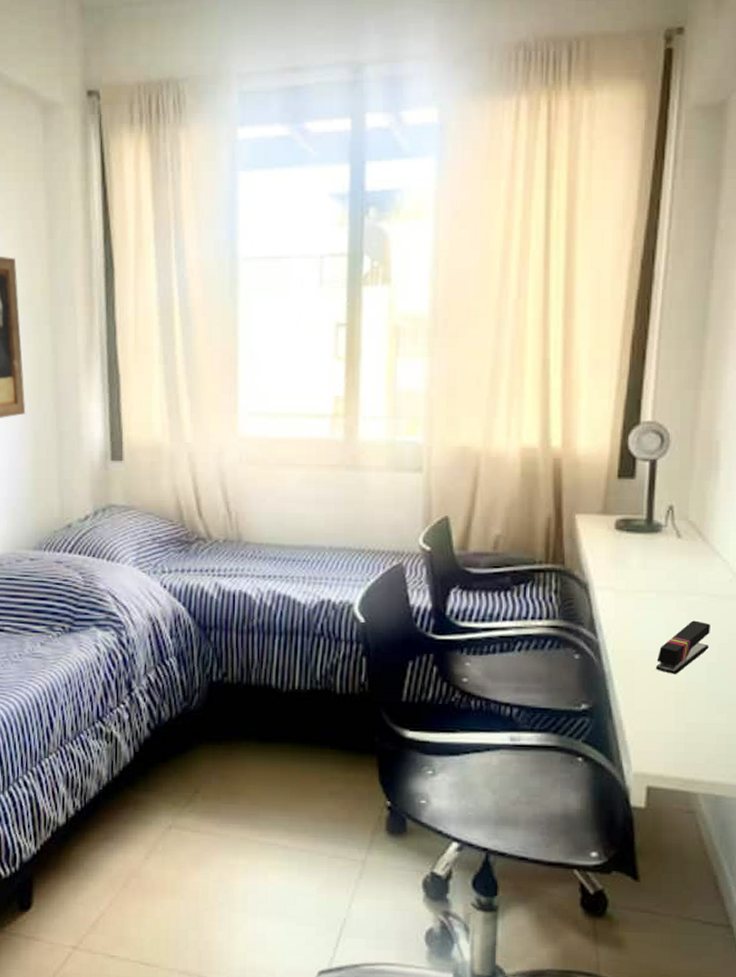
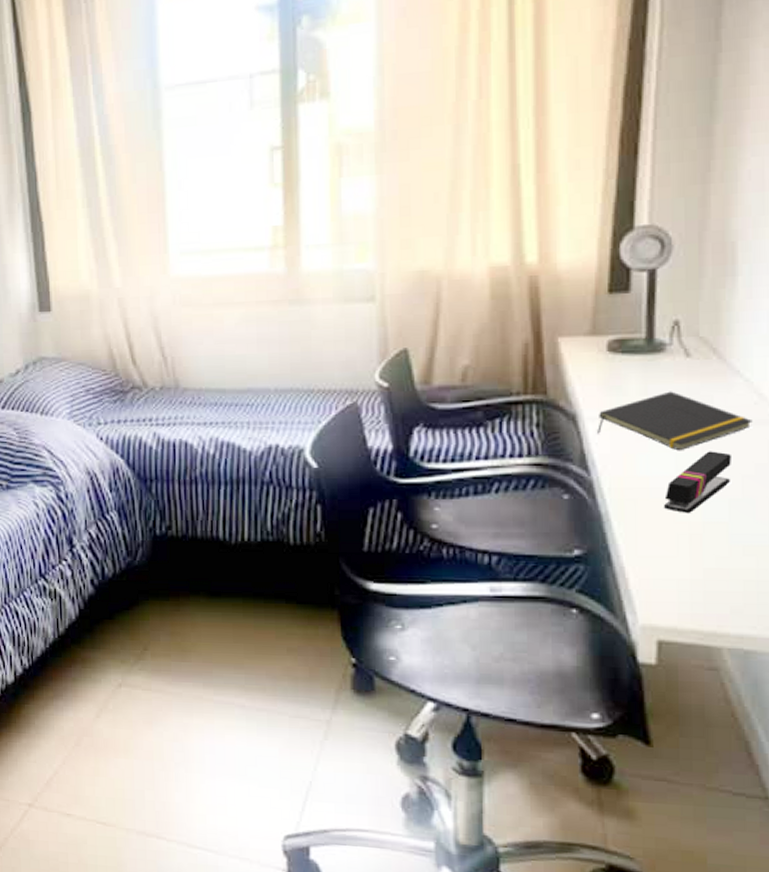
notepad: none [605,567,728,620] -> present [597,391,753,451]

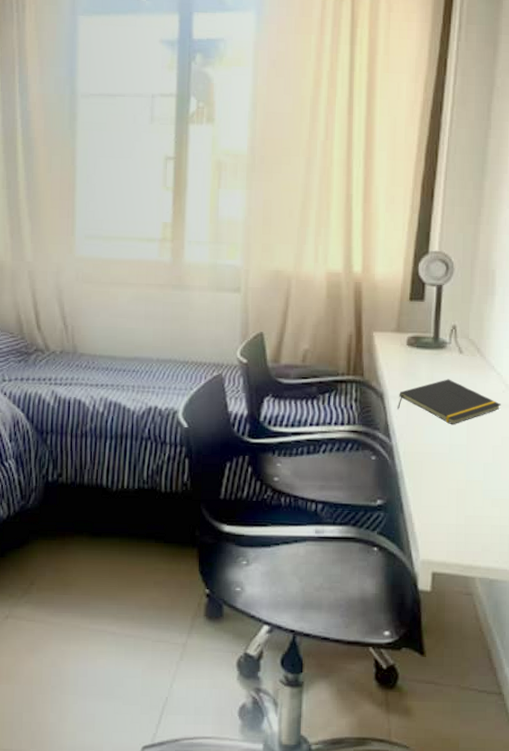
stapler: present [664,451,731,513] -> none [441,426,486,473]

